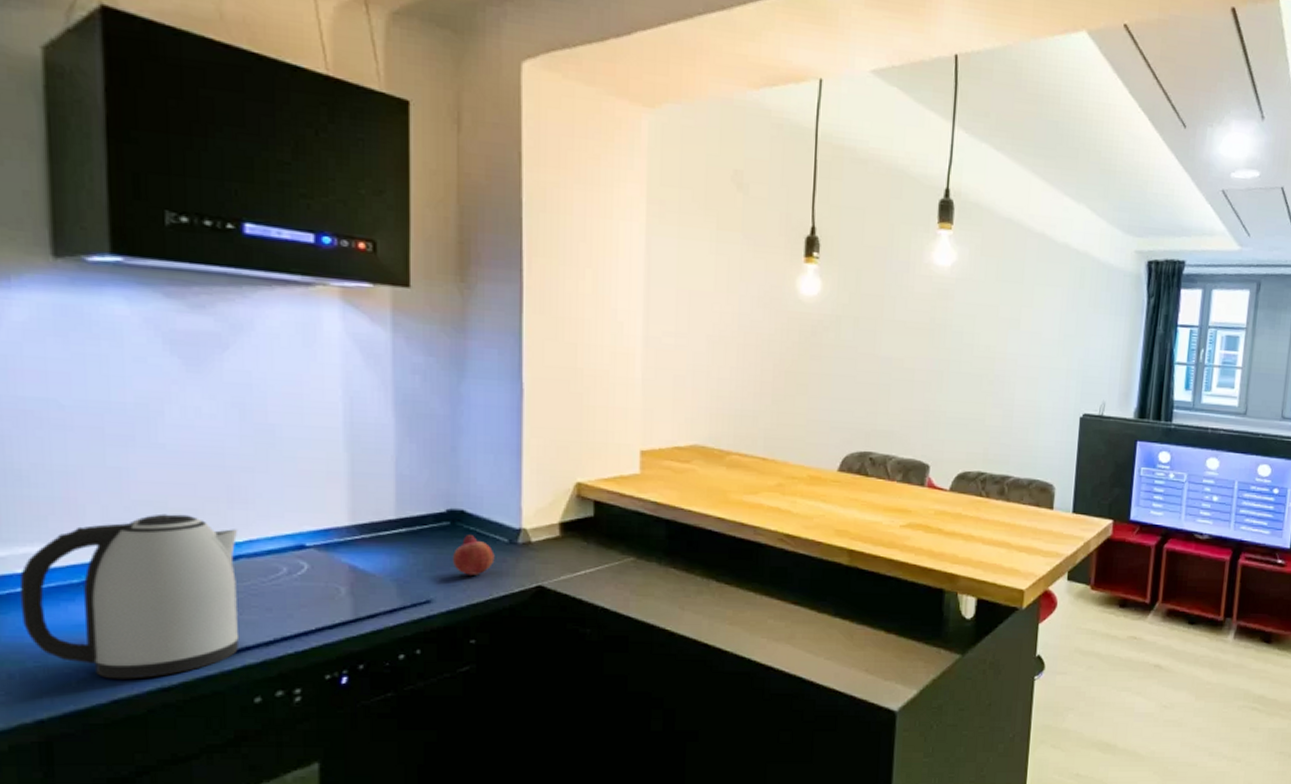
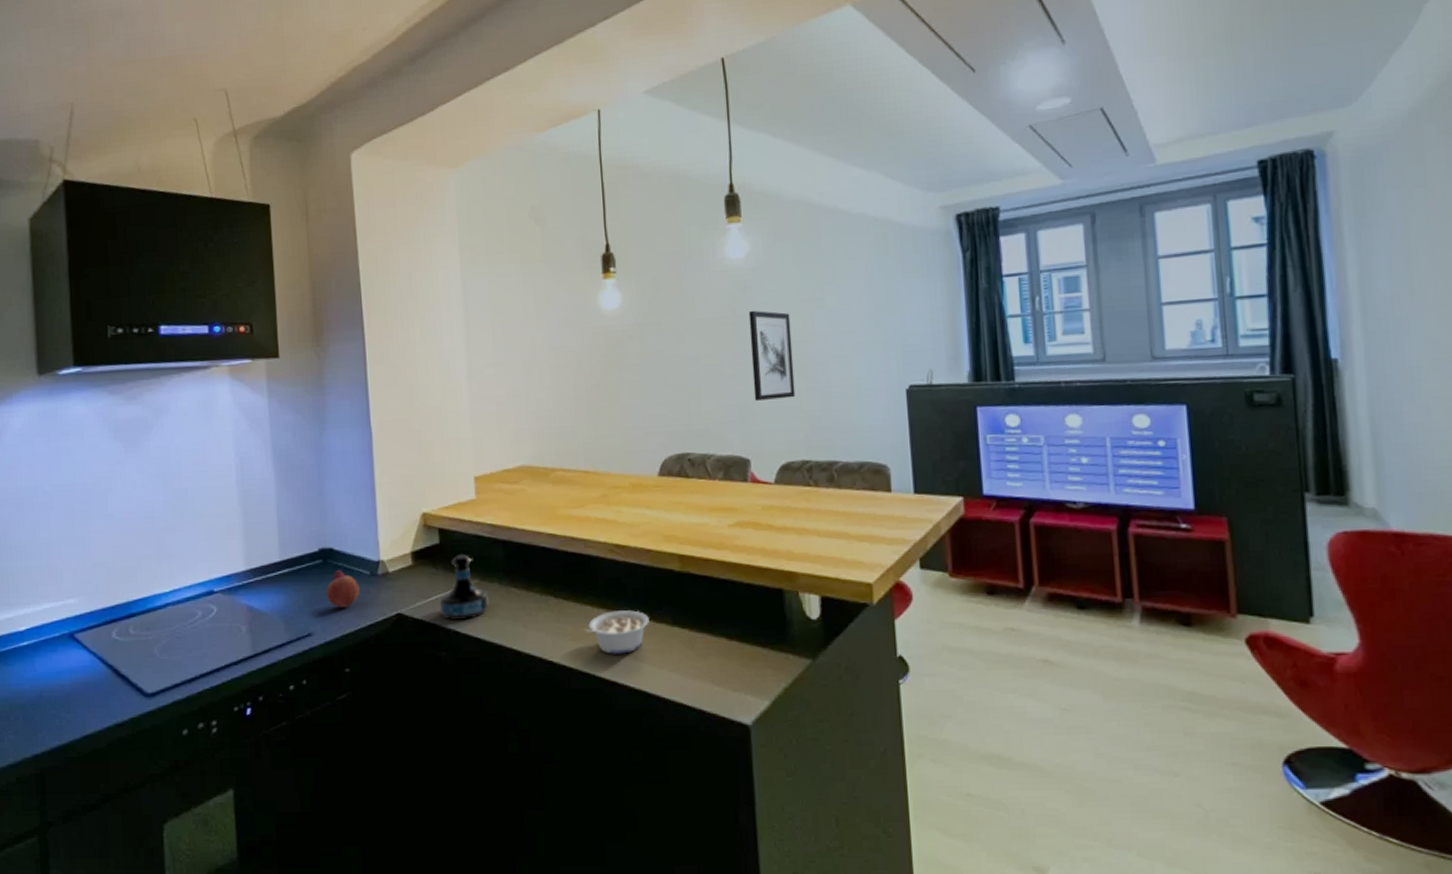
kettle: present [19,513,240,679] -> none [21,572,170,717]
tequila bottle: none [589,530,644,597] -> present [440,555,489,620]
legume: none [744,599,812,640] -> present [584,610,649,654]
wall art: none [941,320,986,412] -> present [748,310,796,402]

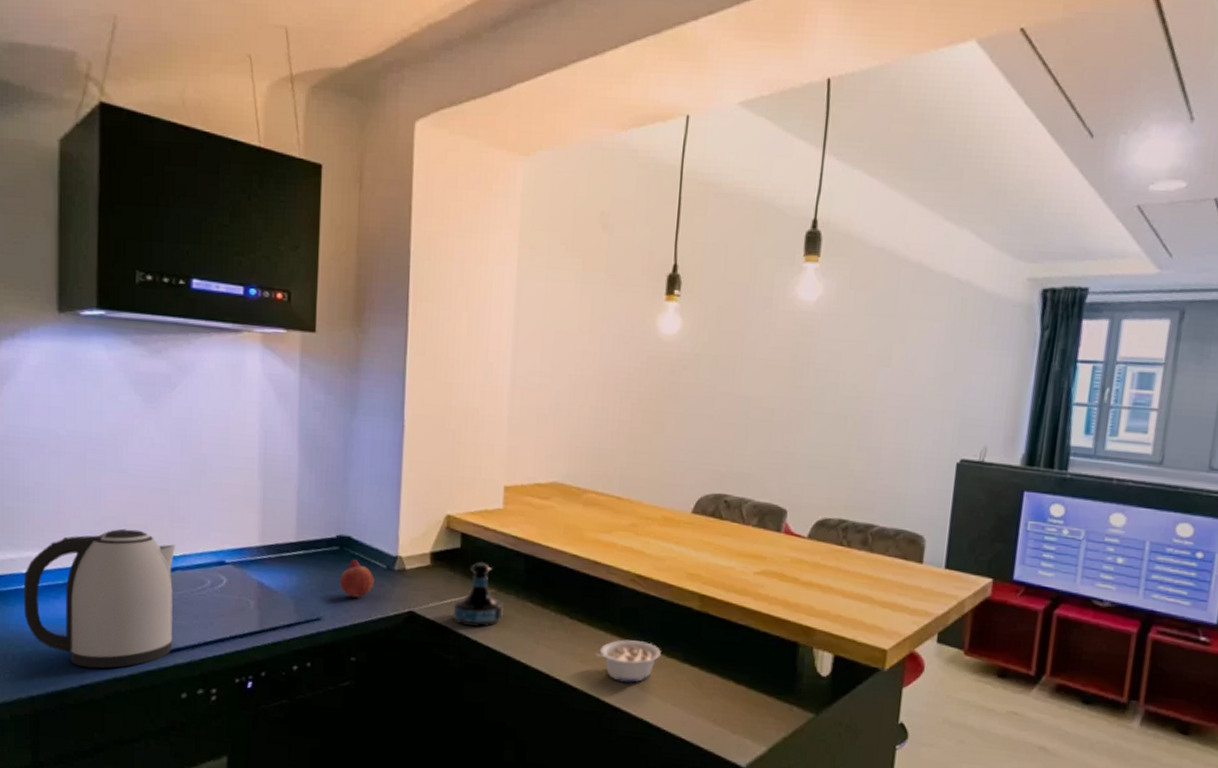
kettle: none [21,572,170,717] -> present [23,528,176,669]
wall art: present [748,310,796,402] -> none [801,357,853,455]

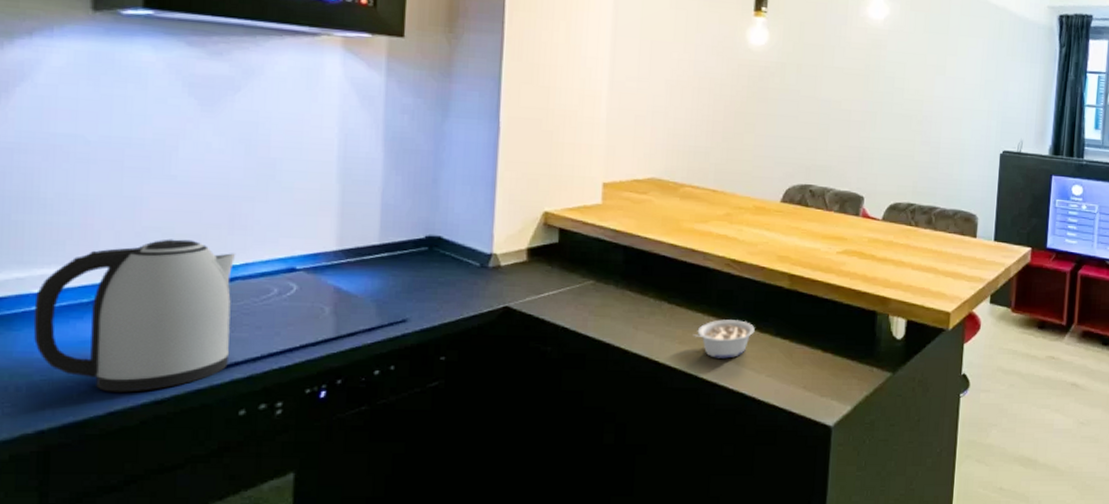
fruit: present [339,559,375,598] -> none [428,259,467,297]
tequila bottle: present [454,562,503,627] -> none [551,255,602,317]

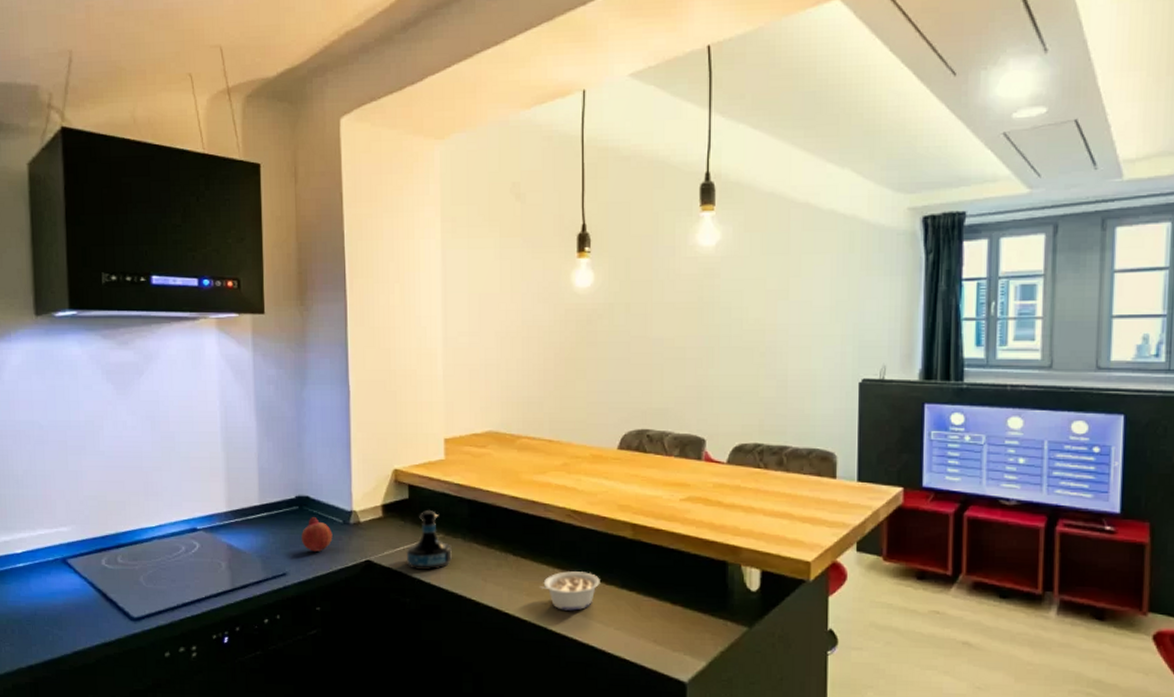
kettle: present [33,239,236,393] -> none [17,505,154,636]
fruit: none [428,259,467,297] -> present [301,517,333,552]
tequila bottle: none [551,255,602,317] -> present [407,510,452,570]

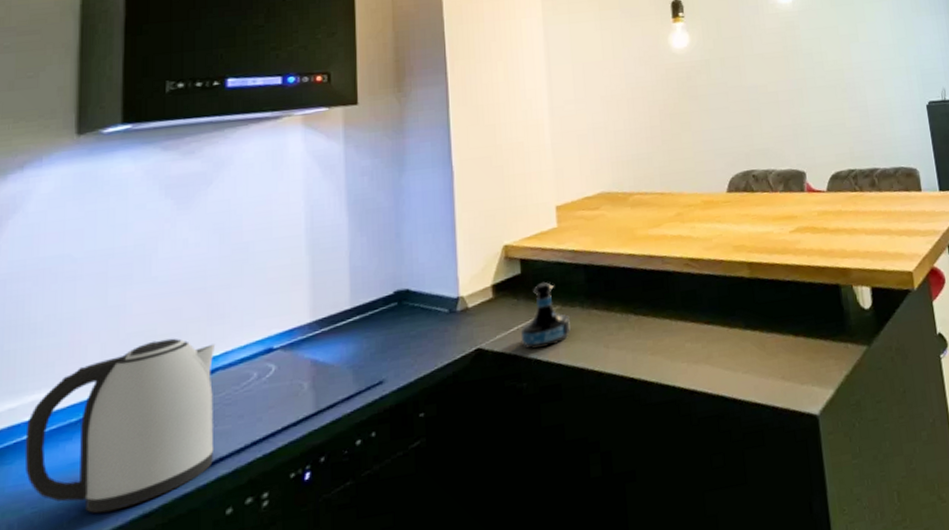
kettle: none [17,505,154,636] -> present [24,338,216,514]
fruit: present [301,517,333,552] -> none [400,311,438,350]
legume: present [539,571,600,611] -> none [663,319,724,364]

